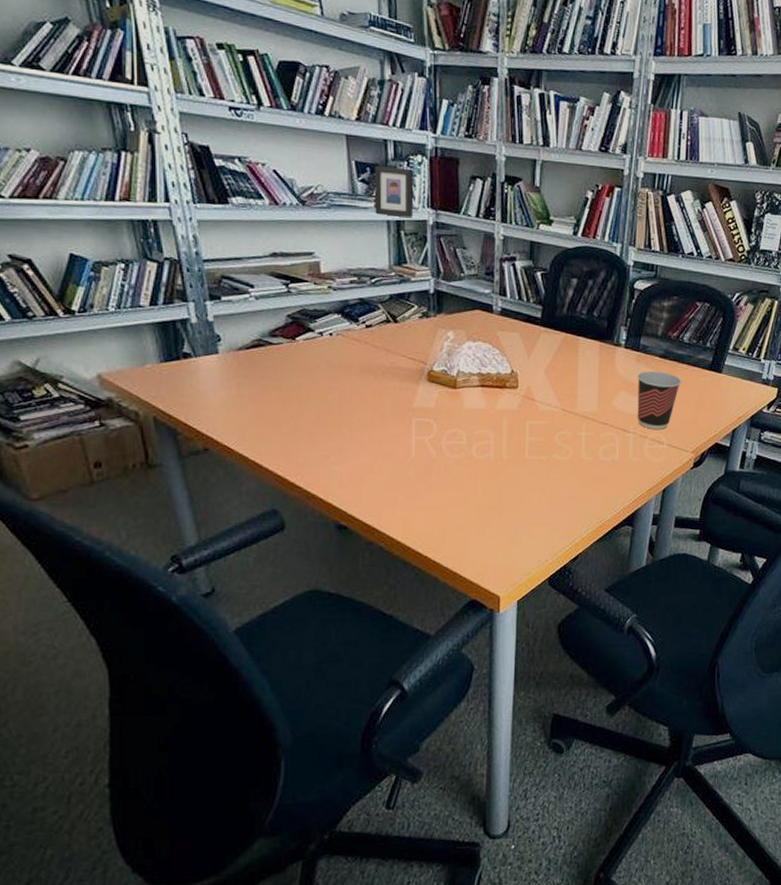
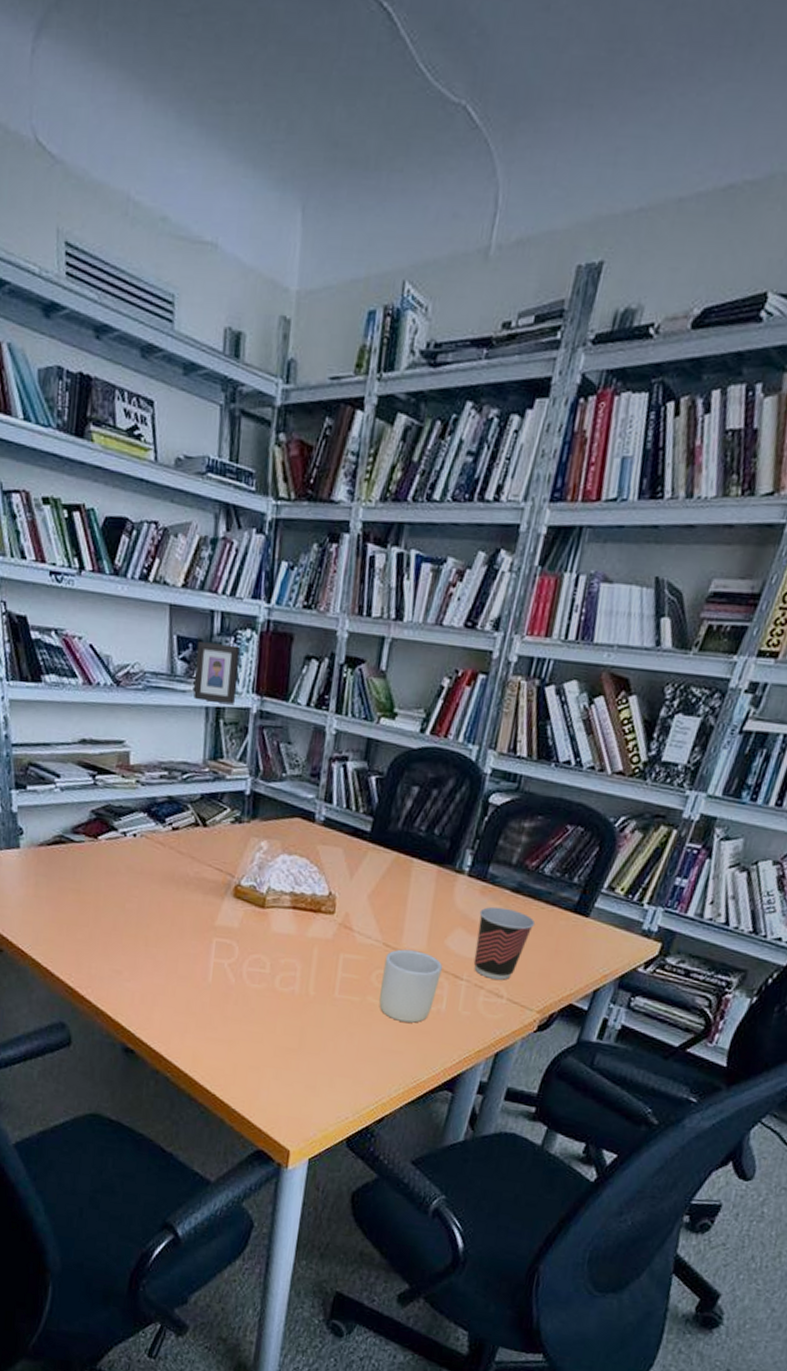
mug: none [564,412,612,472] -> present [379,949,442,1023]

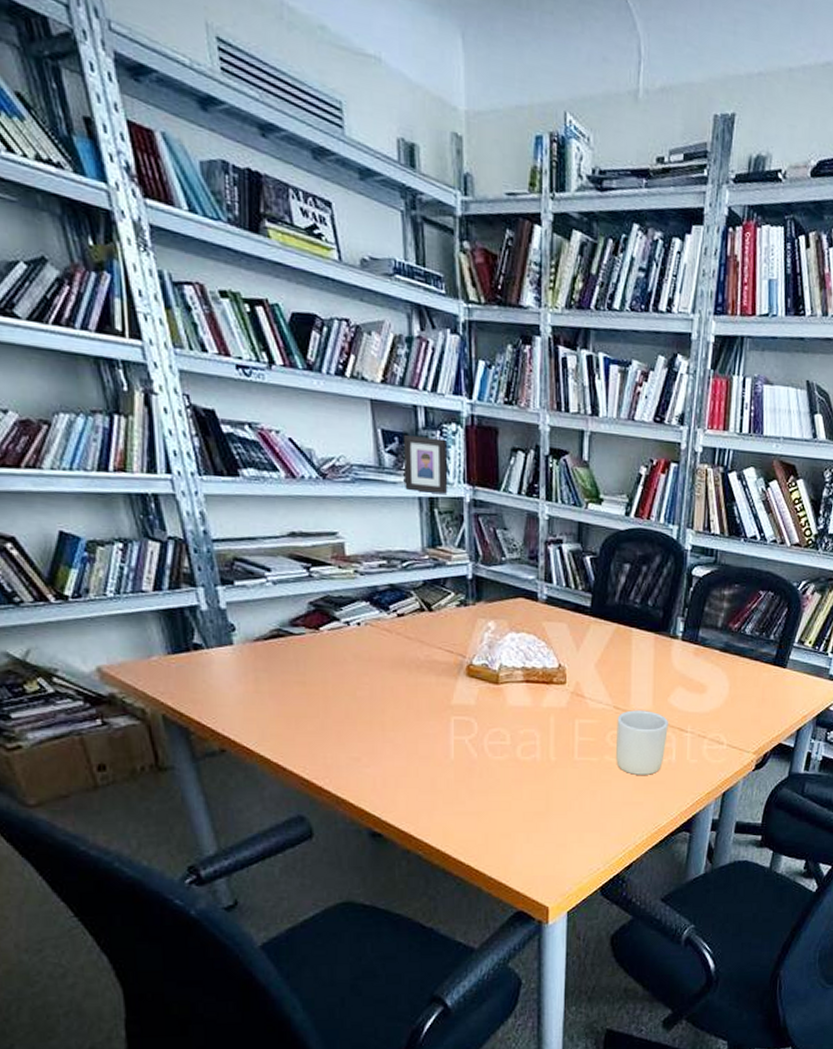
cup: present [473,906,536,980] -> none [695,665,743,729]

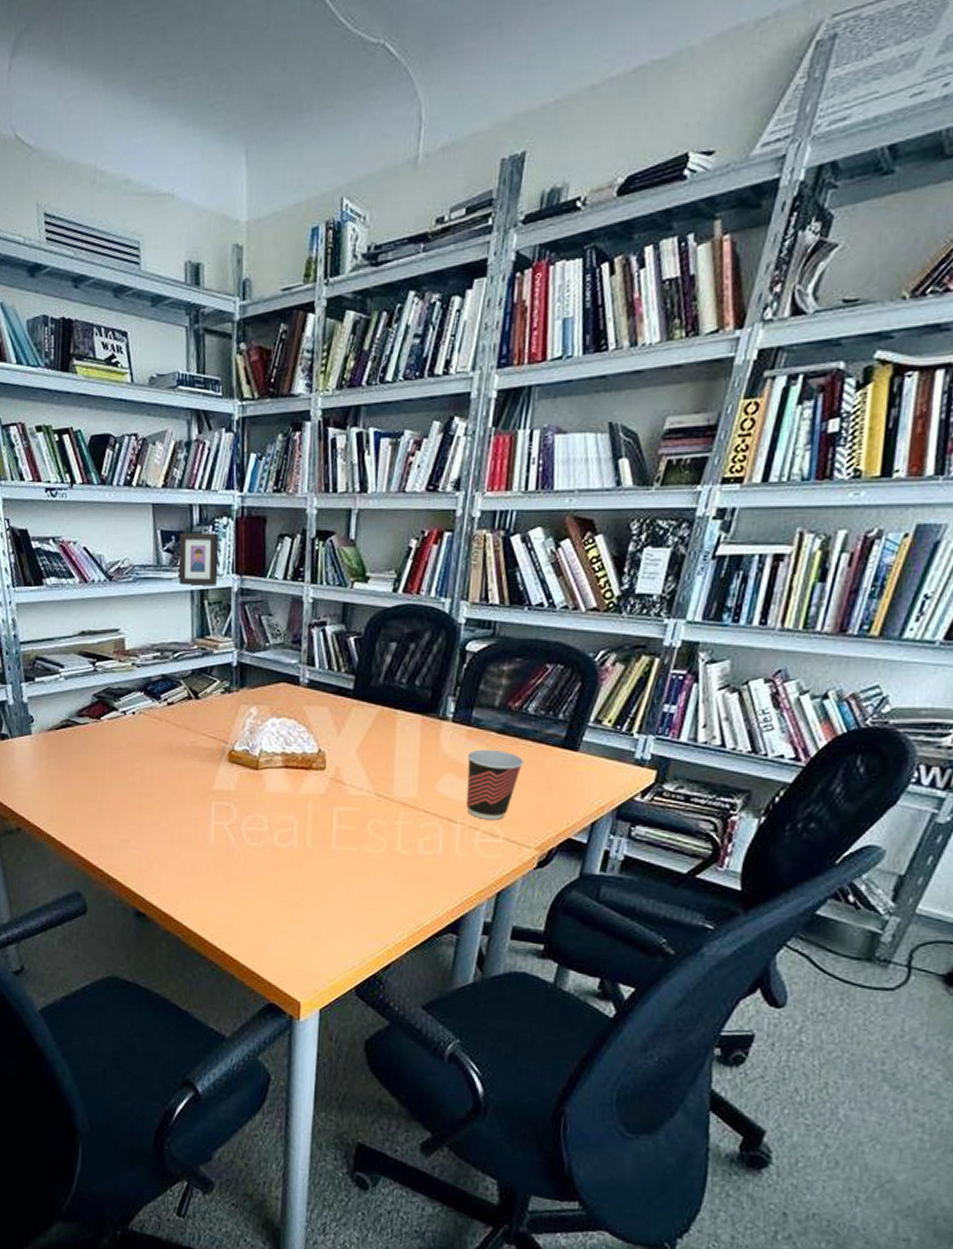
mug: present [616,710,668,775] -> none [376,798,435,869]
cup: none [695,665,743,729] -> present [466,749,525,820]

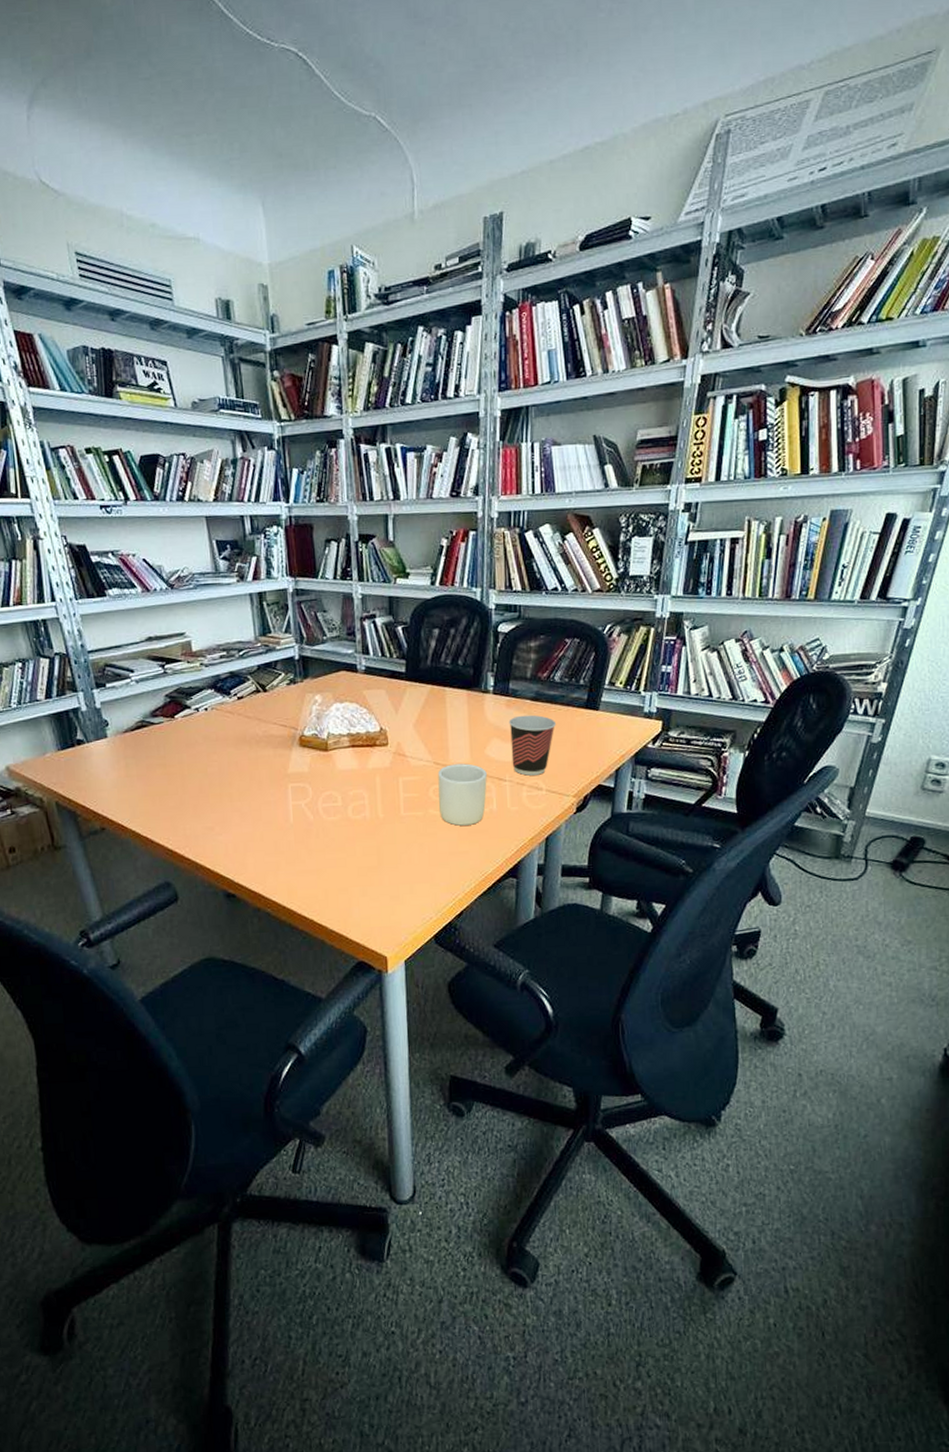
picture frame: present [179,533,218,585] -> none [234,540,273,589]
mug: none [376,798,435,869] -> present [438,763,487,826]

